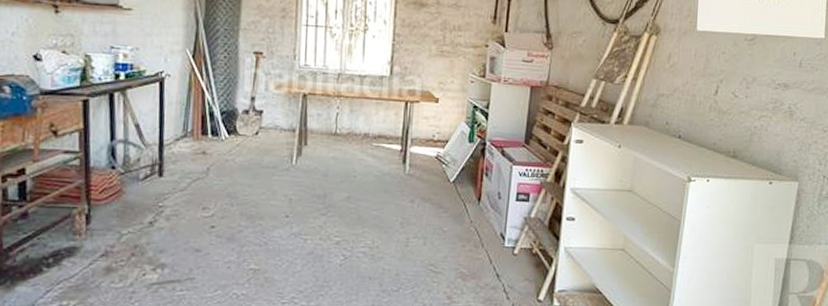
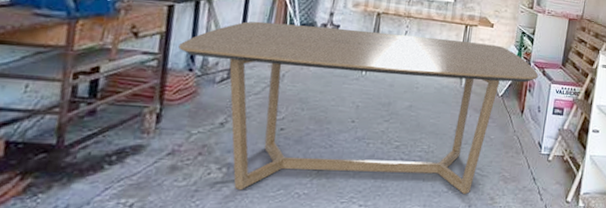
dining table: none [98,111,497,294] -> present [178,21,539,195]

